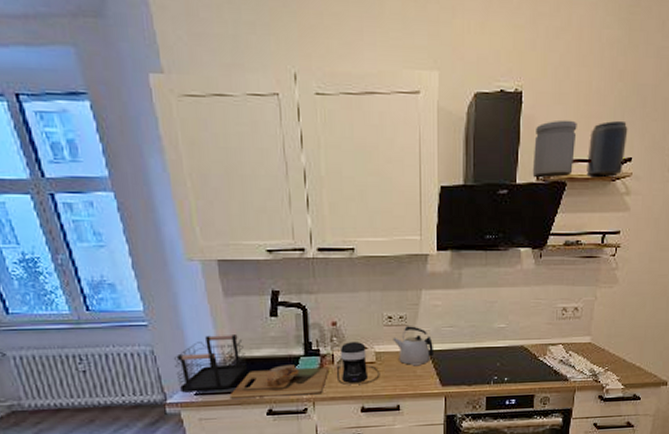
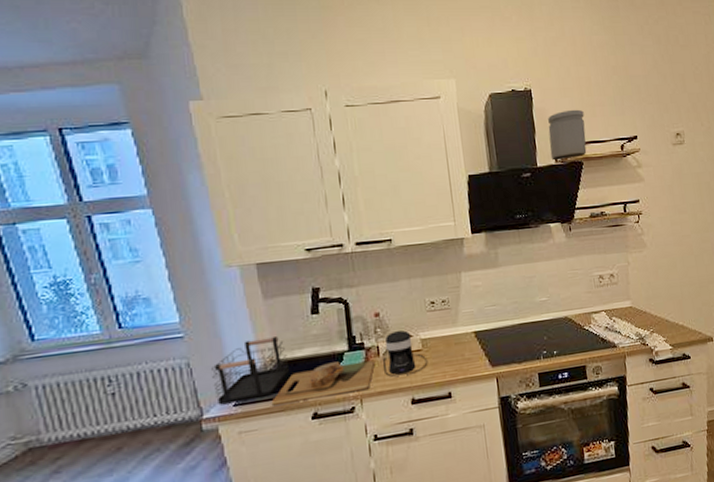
kettle: present [393,326,433,366] -> none [437,308,480,350]
soda can: present [586,121,628,178] -> none [597,107,631,156]

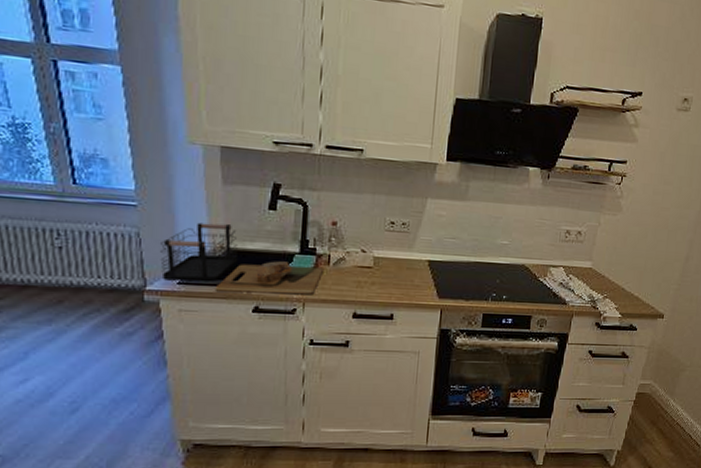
coffee maker: present [383,330,428,378] -> none [332,244,377,290]
jar: present [548,109,587,161] -> none [546,49,593,103]

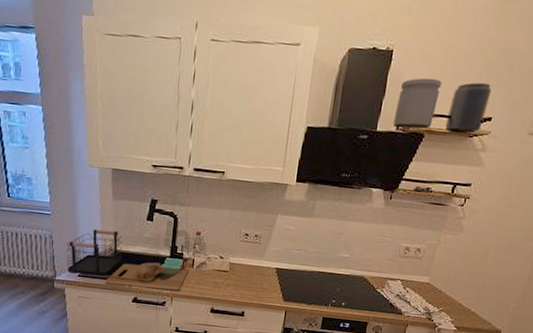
jar: none [546,49,593,103] -> present [392,78,442,129]
soda can: none [598,56,640,109] -> present [445,82,492,134]

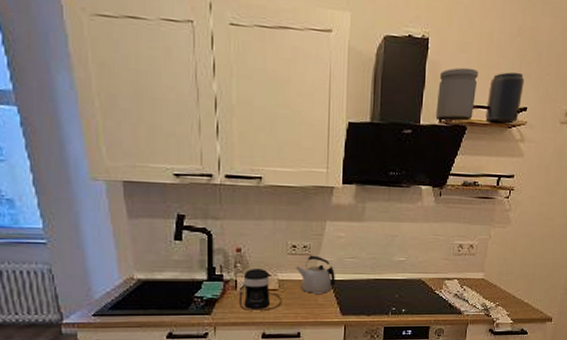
dish rack: present [66,229,123,276] -> none [73,256,149,313]
cutting board: present [105,262,188,291] -> none [129,289,231,320]
coffee maker: none [194,251,232,289] -> present [240,269,282,312]
kettle: none [246,244,281,281] -> present [296,255,335,295]

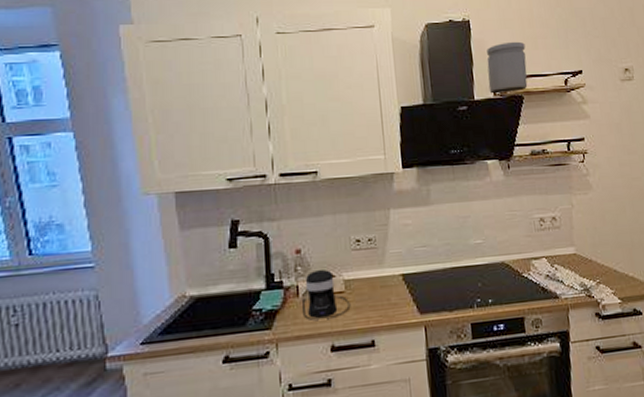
kettle: present [296,255,335,295] -> none [362,248,408,293]
soda can: present [485,72,525,125] -> none [539,40,575,90]

